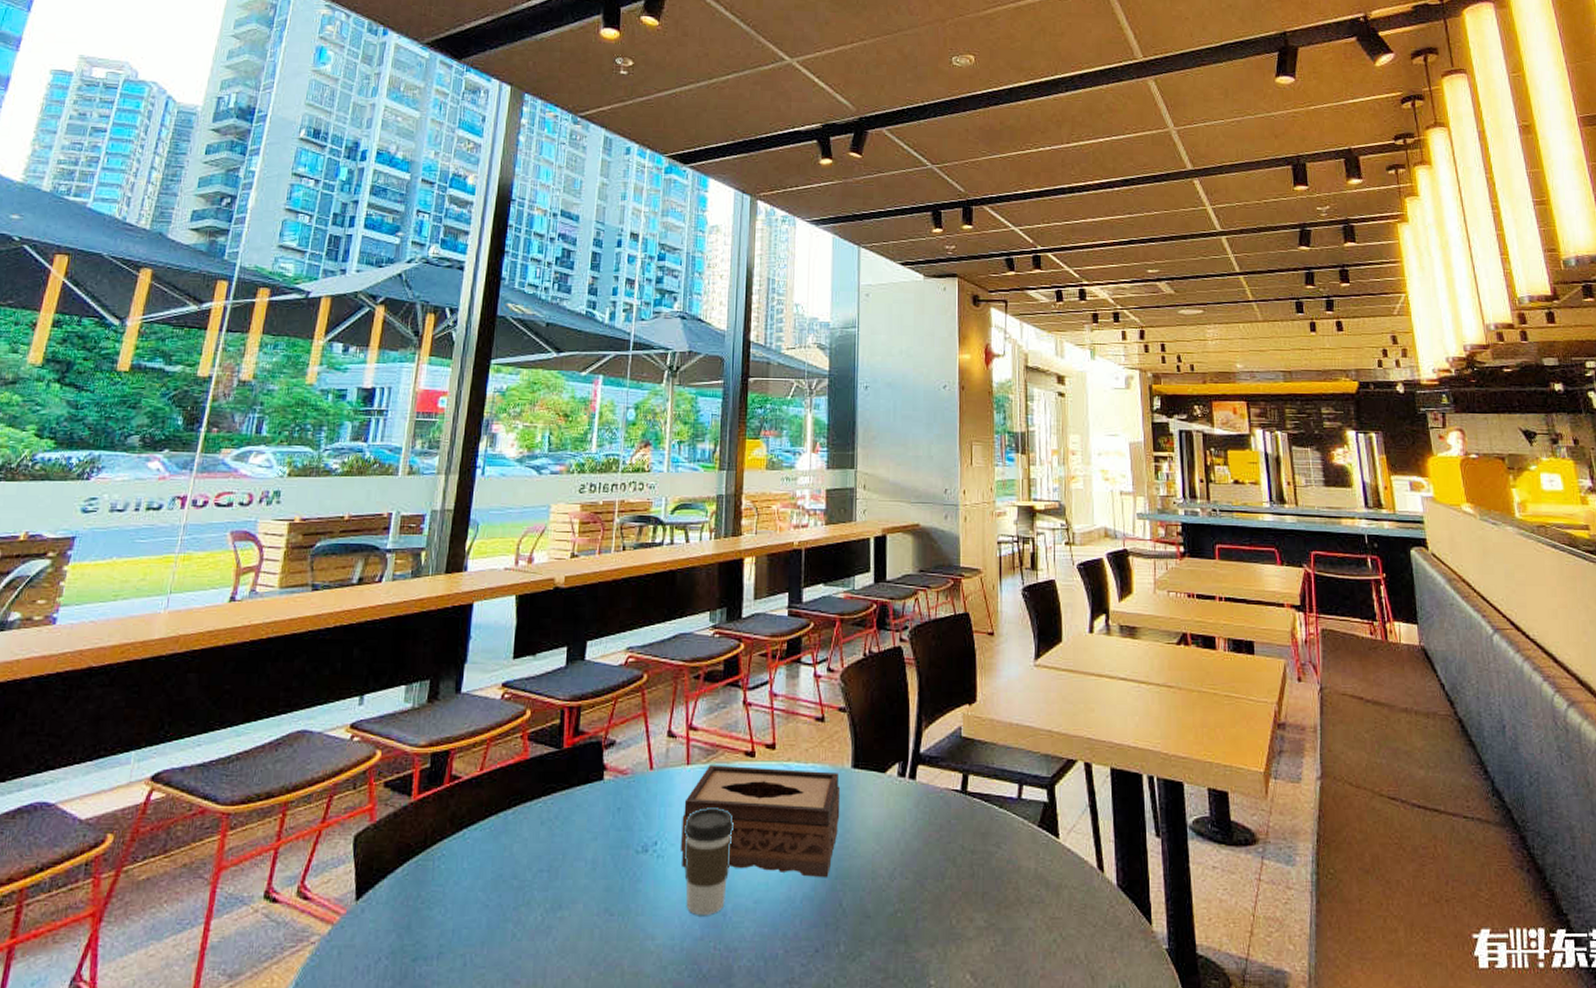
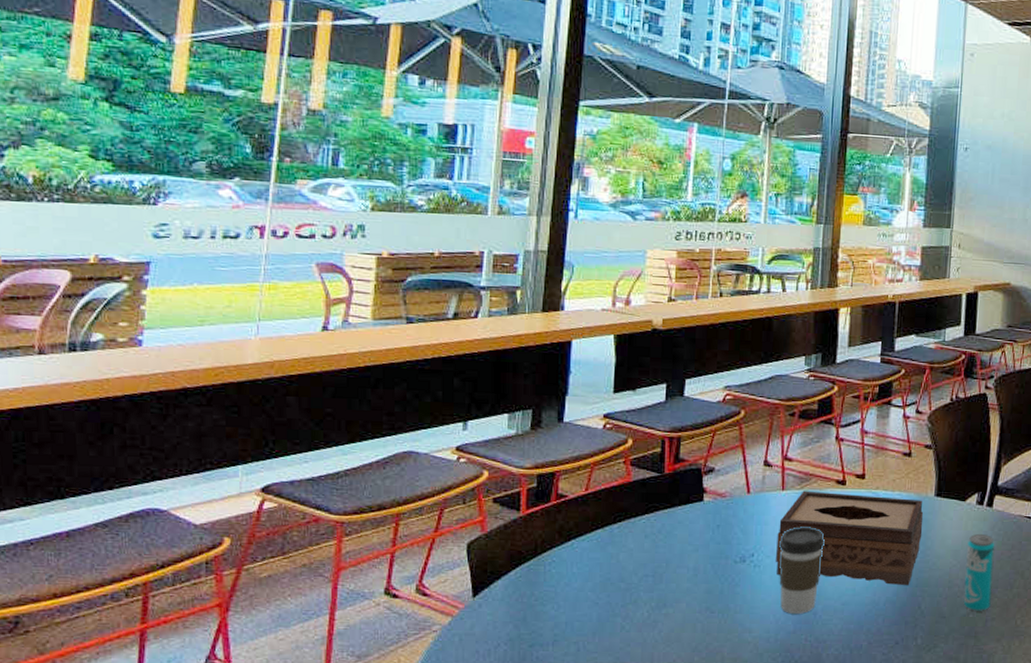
beverage can: none [889,811,922,908] -> present [963,533,995,611]

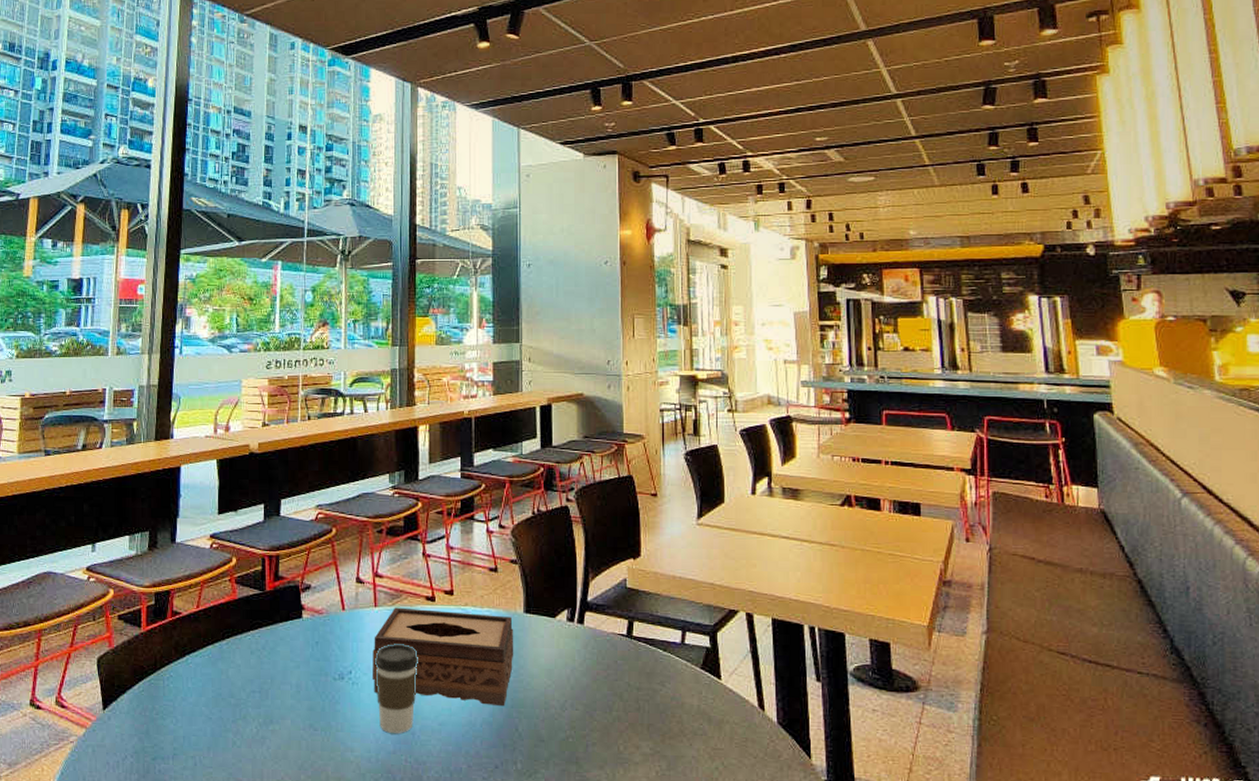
beverage can: present [963,533,995,611] -> none [561,652,591,735]

